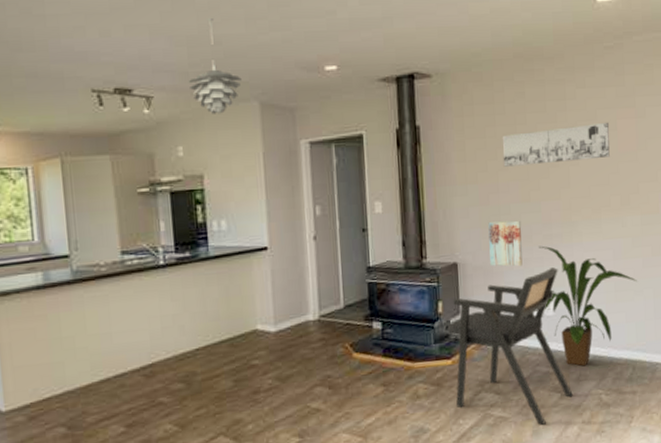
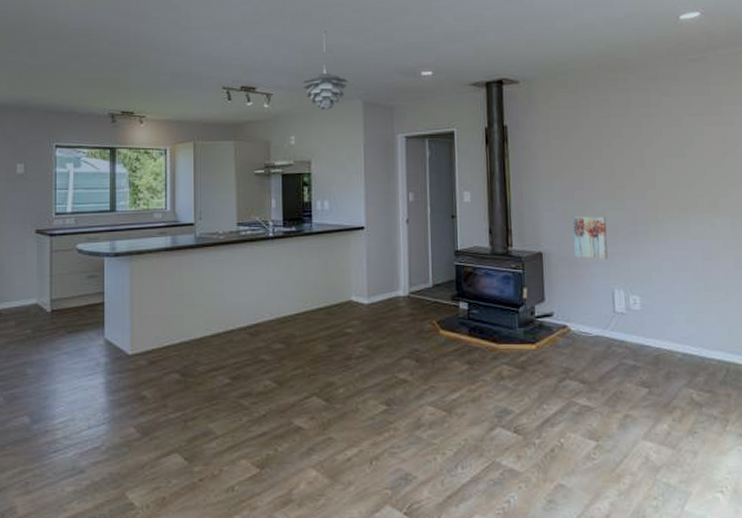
armchair: present [447,267,573,425] -> none [531,263,662,419]
wall art: present [502,122,610,167] -> none [586,128,696,166]
house plant: present [538,245,637,367] -> none [623,241,729,364]

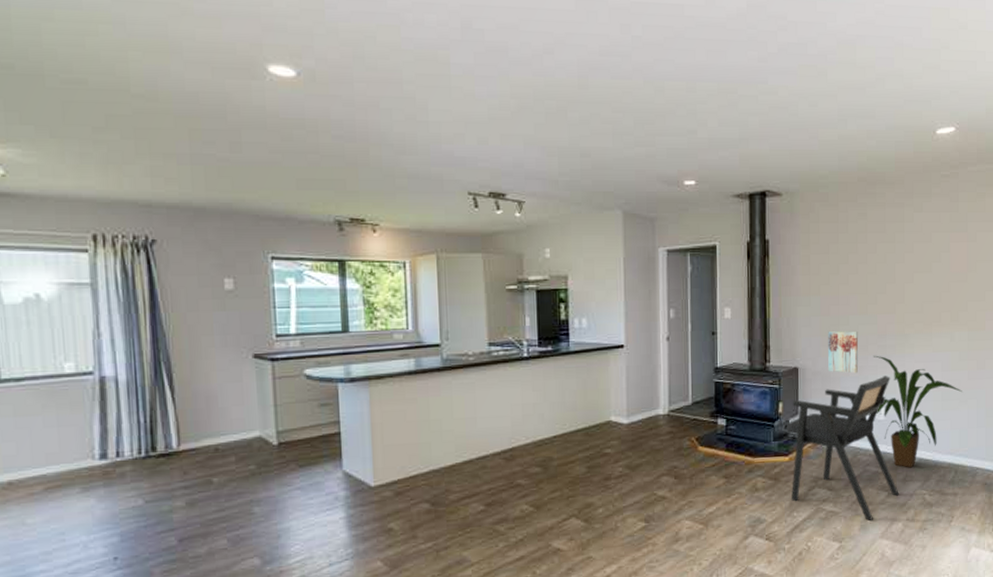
pendant light: present [303,30,348,110] -> none [559,131,607,221]
armchair: none [531,263,662,419] -> present [786,376,899,521]
house plant: none [623,241,729,364] -> present [873,355,962,468]

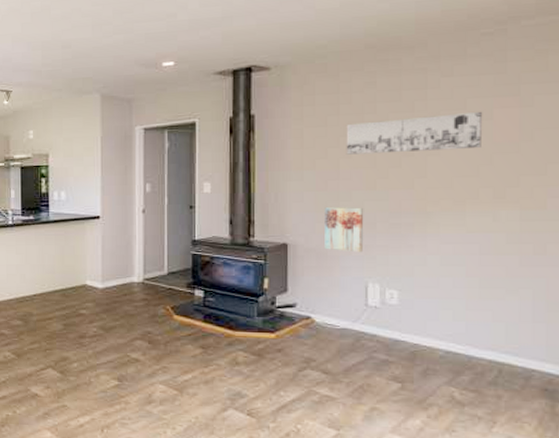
armchair: present [786,376,899,521] -> none [272,257,417,412]
wall art: none [844,244,943,281] -> present [346,111,483,155]
house plant: present [873,355,962,468] -> none [383,234,511,361]

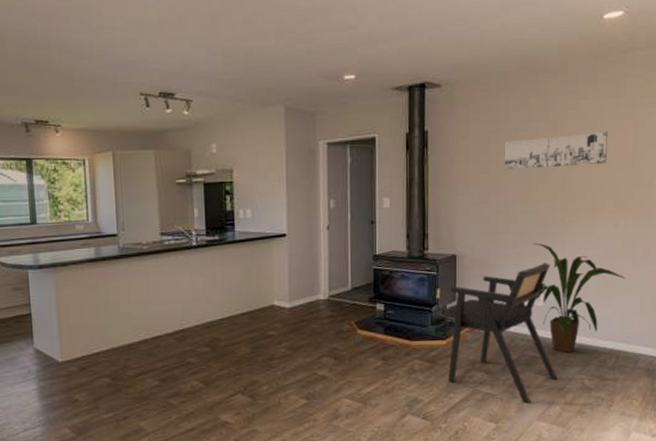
armchair: none [272,257,417,412] -> present [443,263,557,403]
wall art: present [325,207,364,253] -> none [487,218,518,261]
house plant: none [383,234,511,361] -> present [533,242,626,353]

